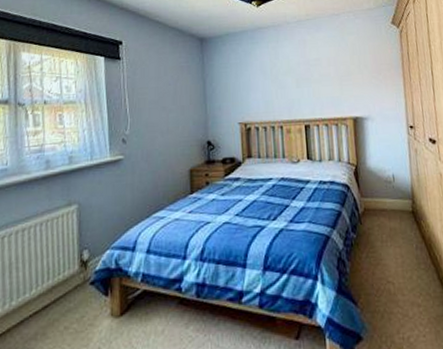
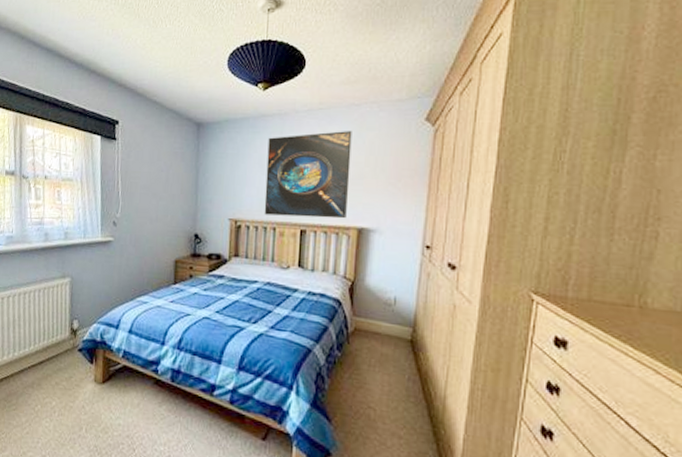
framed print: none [266,36,342,115] -> present [264,131,352,219]

